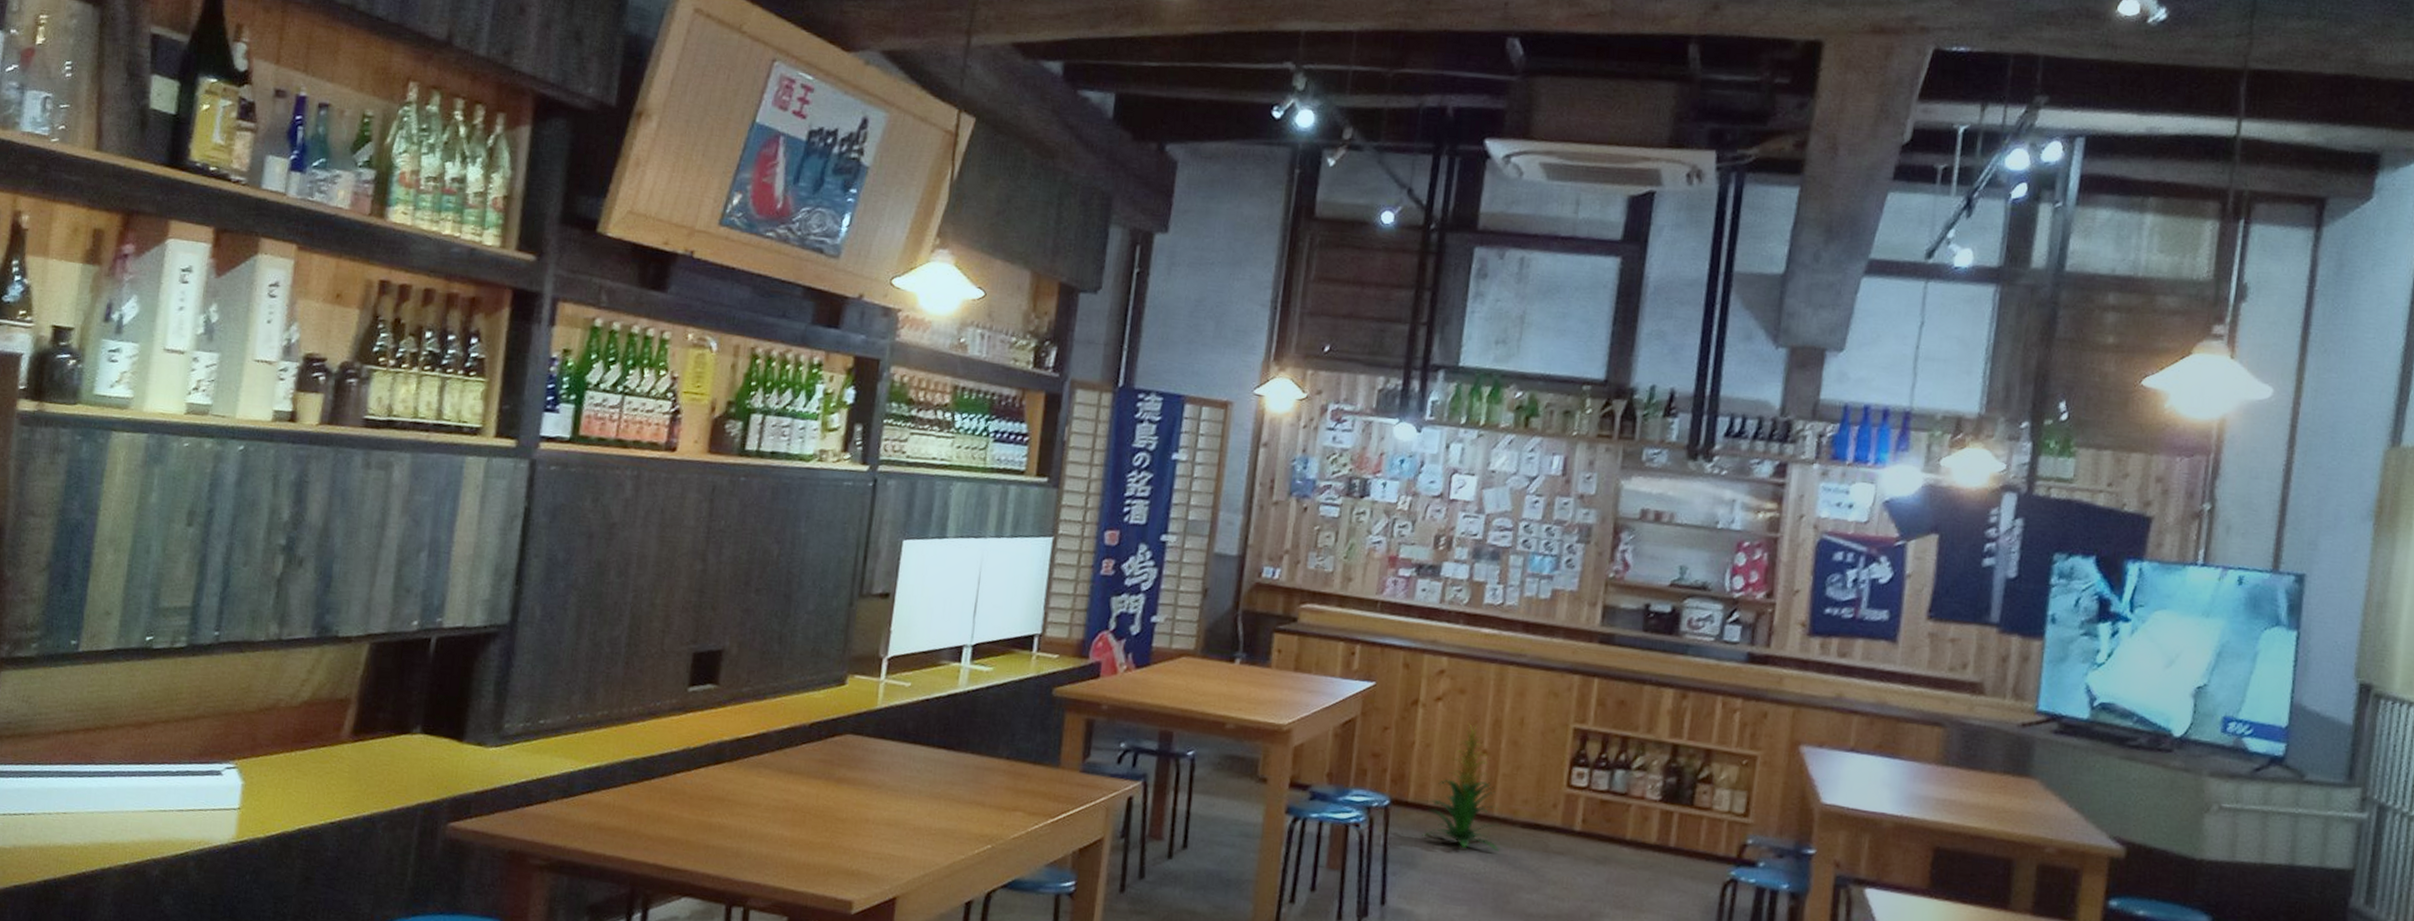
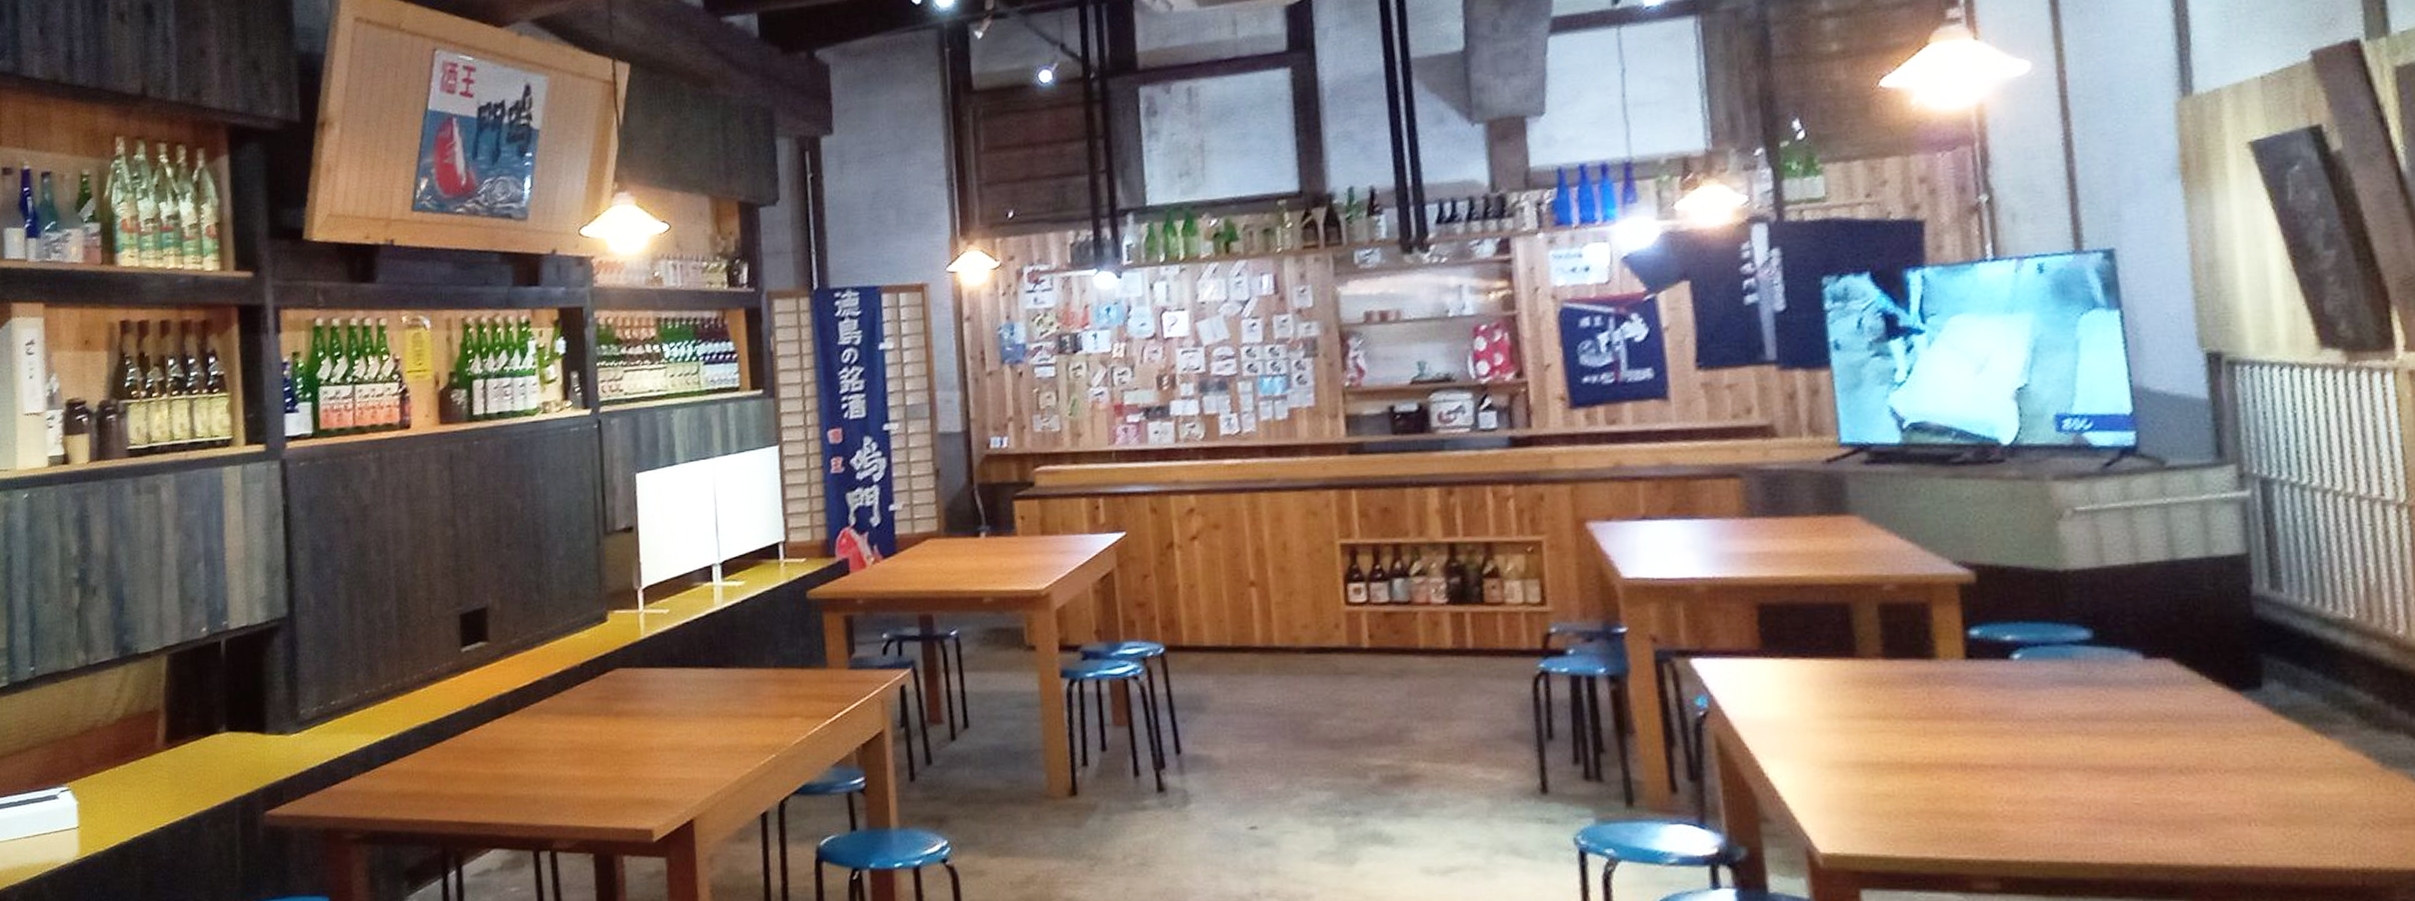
indoor plant: present [1422,723,1500,851] -> none [1202,557,1287,683]

